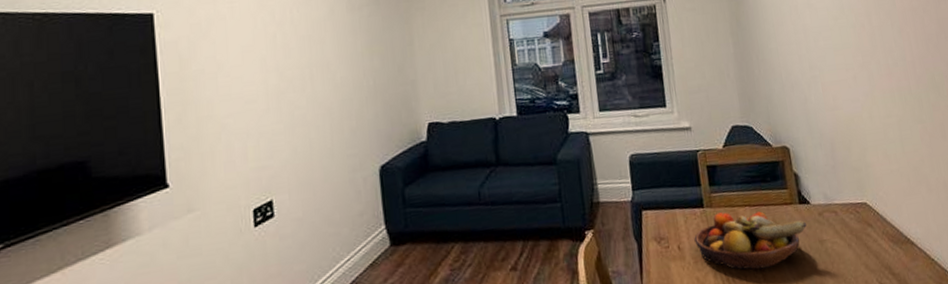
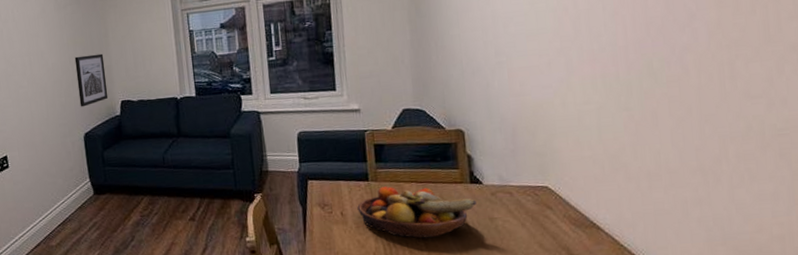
wall art: none [370,65,412,132] -> present [74,53,108,107]

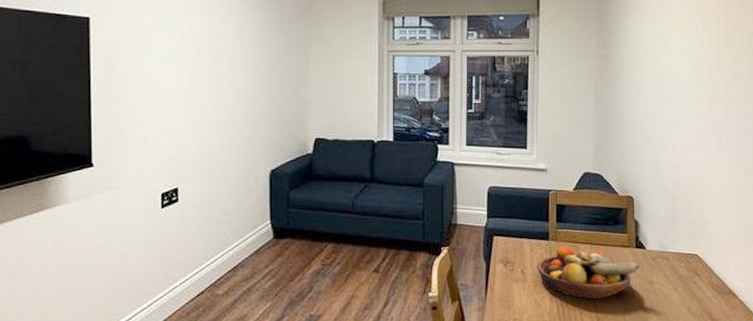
wall art: present [74,53,108,107] -> none [269,86,302,141]

